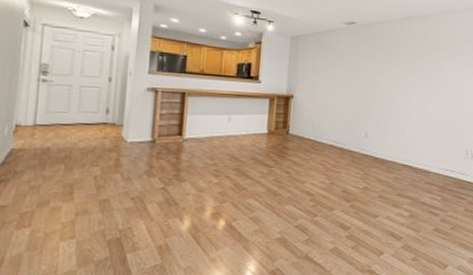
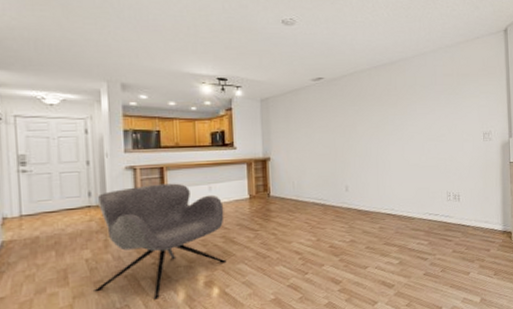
armchair: none [96,108,241,225] -> present [92,183,227,300]

